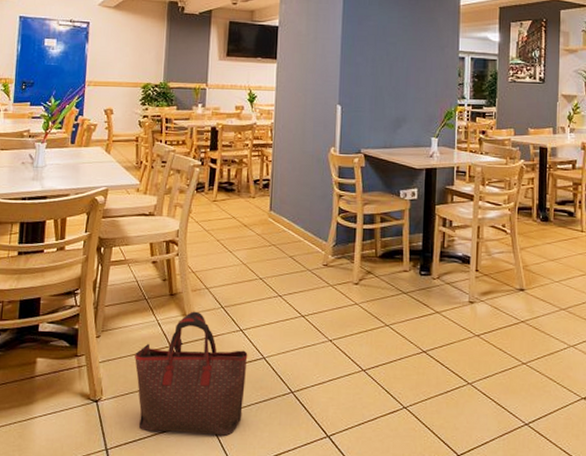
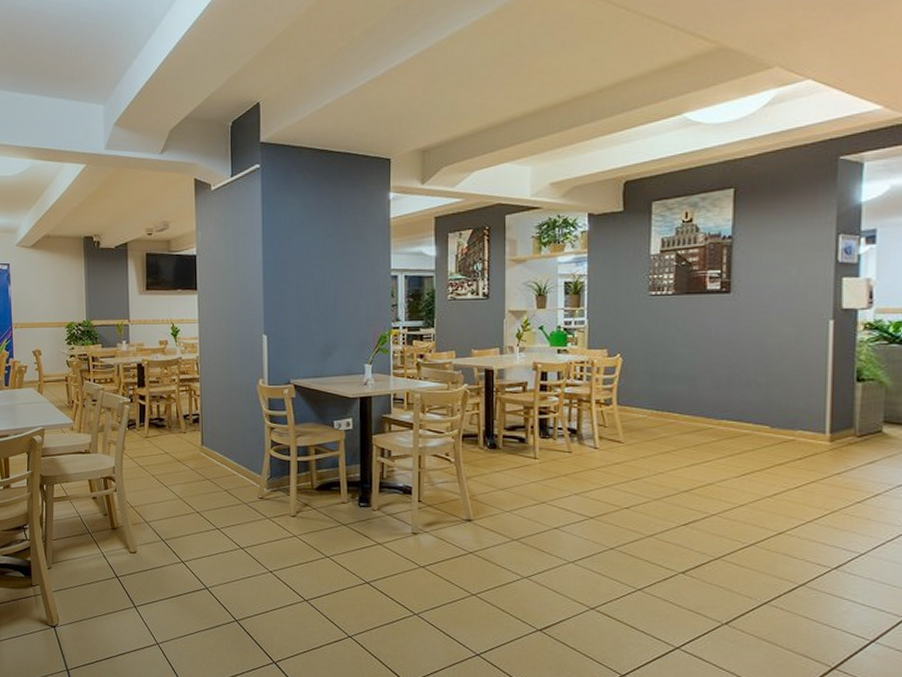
handbag: present [135,311,248,436] -> none [85,544,191,660]

